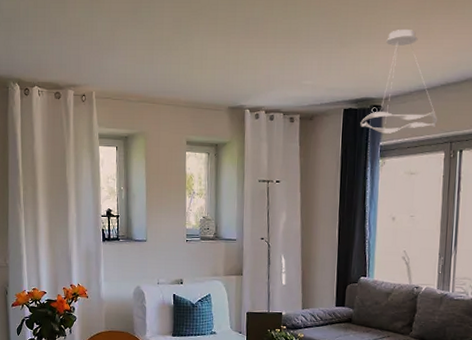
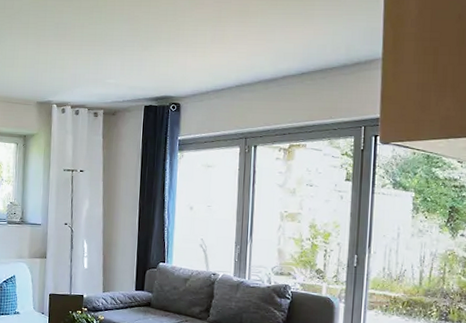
ceiling light: present [360,30,438,134] -> none [160,35,233,129]

